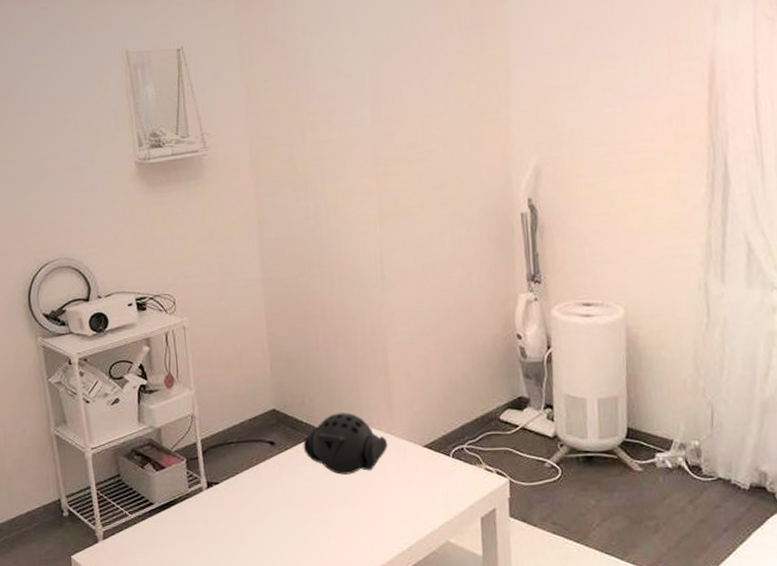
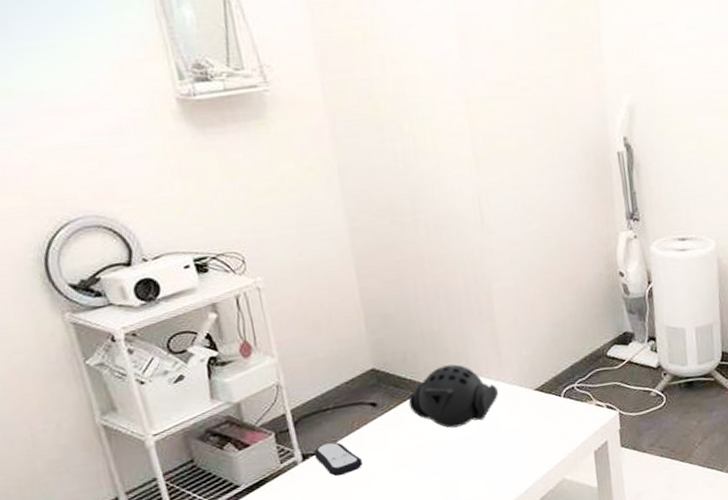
remote control: none [217,474,258,507] -> present [314,441,363,476]

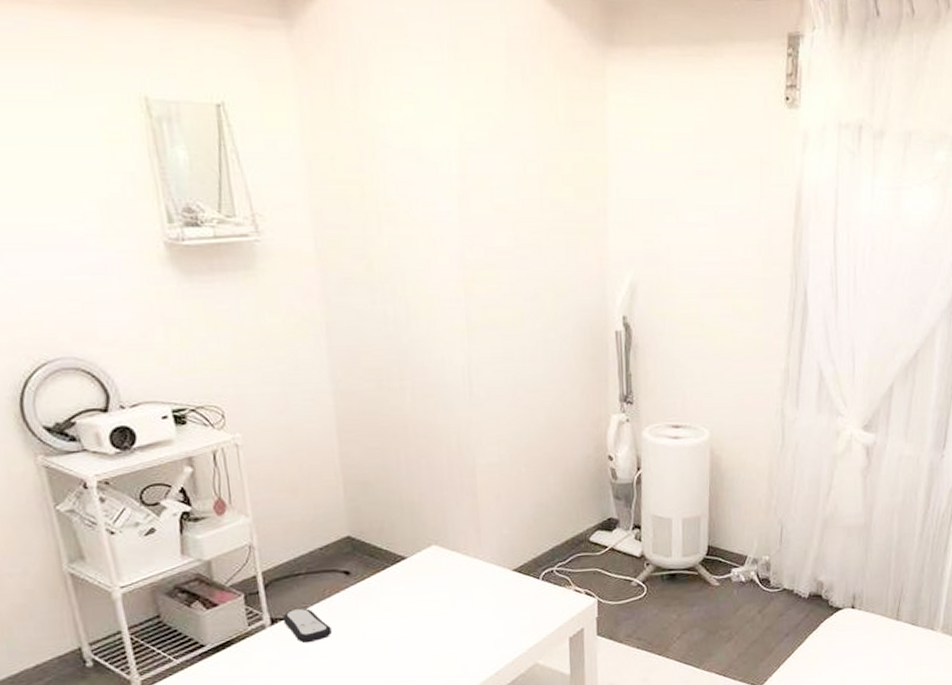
speaker: present [408,364,499,428] -> none [382,538,476,603]

